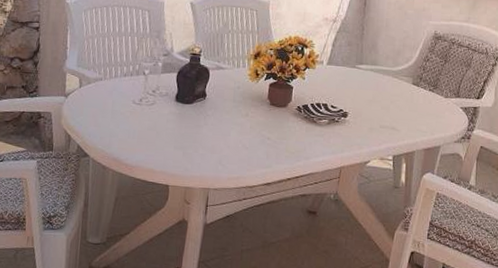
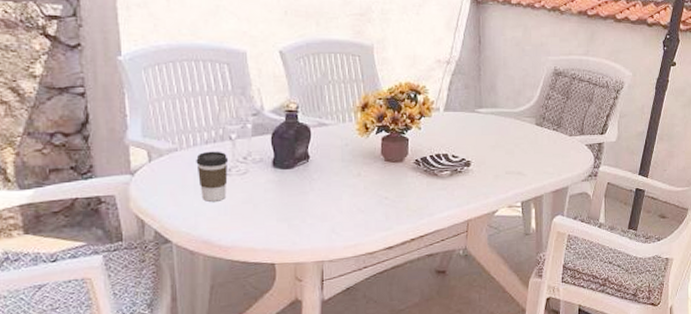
coffee cup: none [115,82,141,126] -> present [196,151,229,202]

